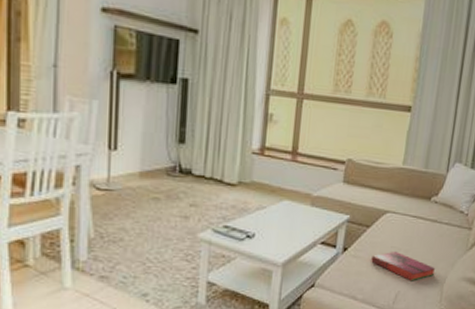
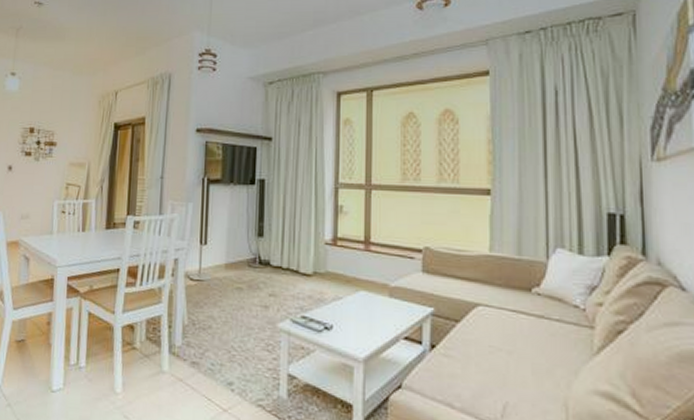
hardback book: present [371,252,436,281] -> none [466,352,553,391]

